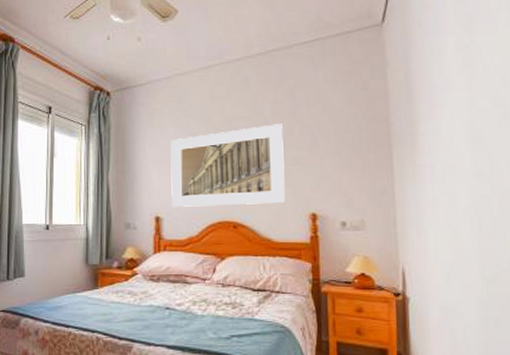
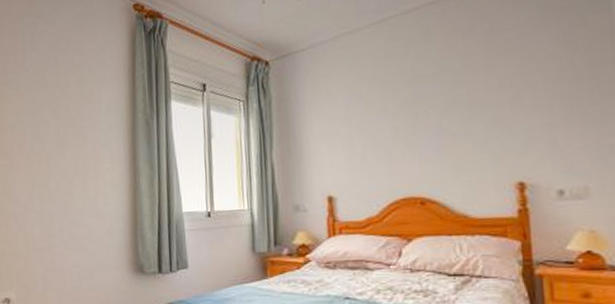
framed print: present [170,124,286,207] -> none [340,78,485,185]

